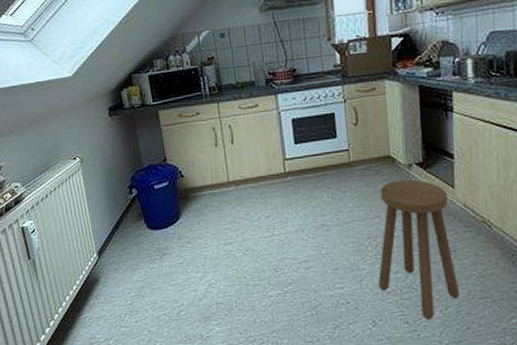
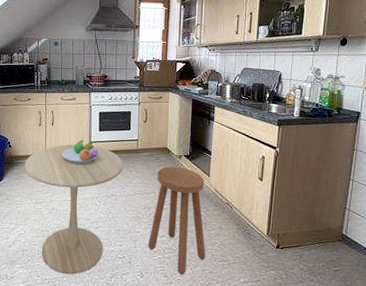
side table: none [203,164,334,329] -> present [24,144,124,275]
fruit bowl: none [249,157,298,190] -> present [61,139,99,164]

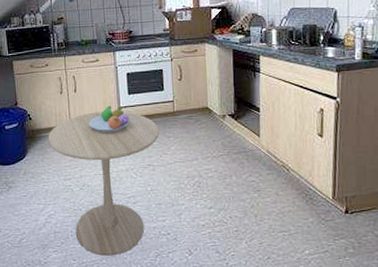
stool: present [148,166,206,275] -> none [195,128,263,250]

